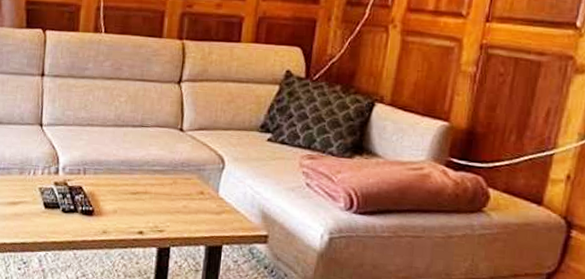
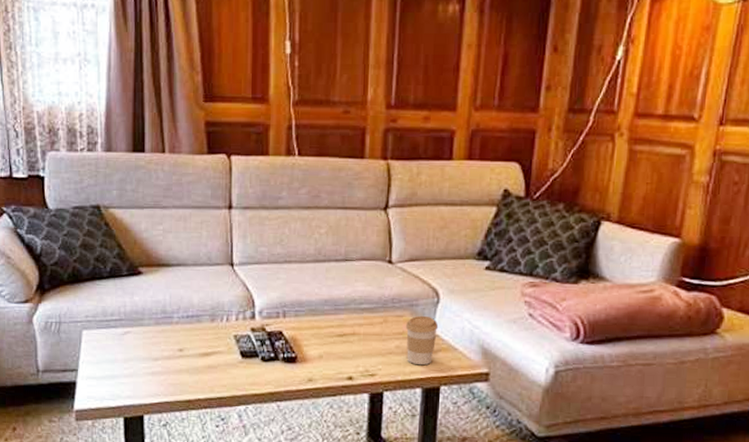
coffee cup: none [192,179,223,225] -> present [405,315,439,366]

